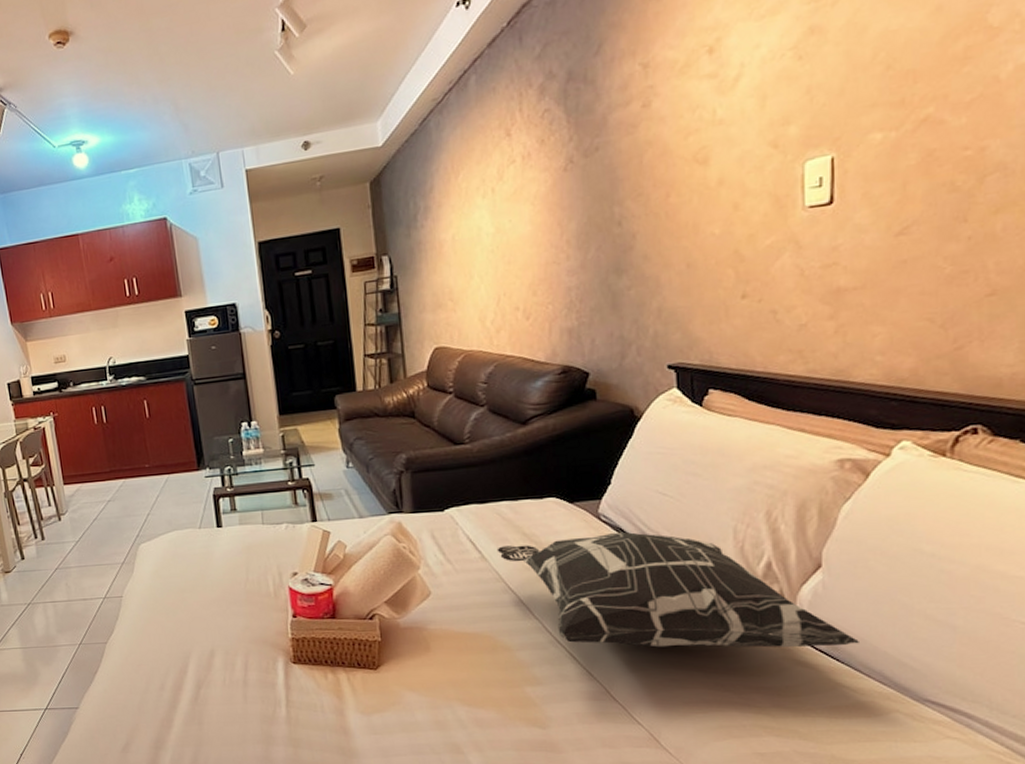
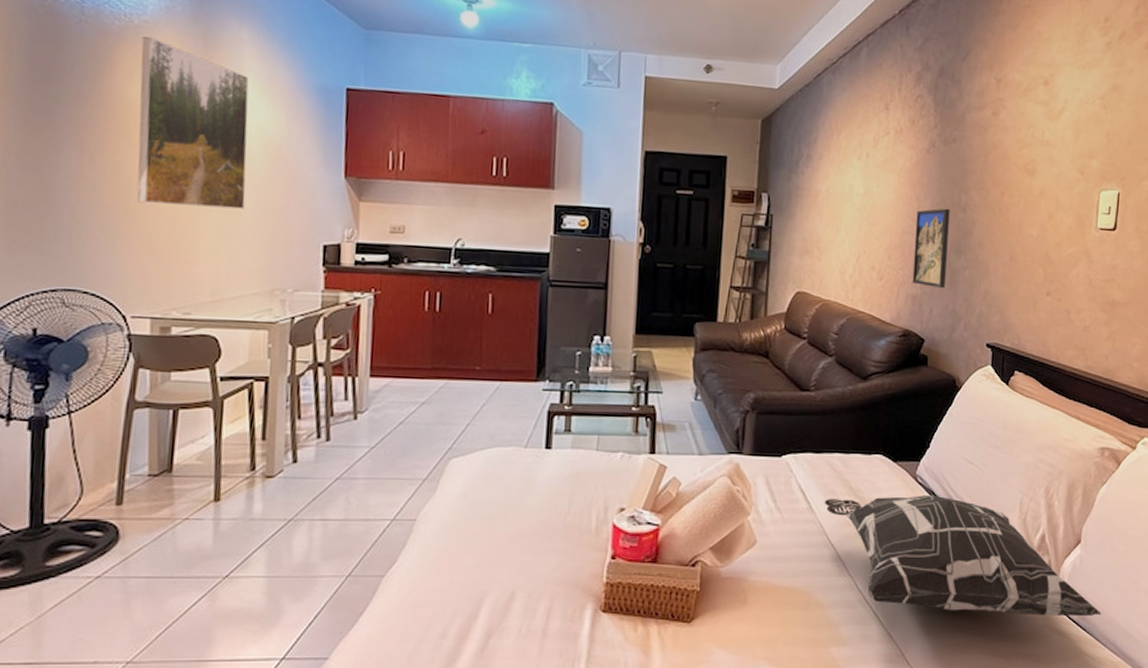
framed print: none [560,226,606,317] -> present [912,208,950,288]

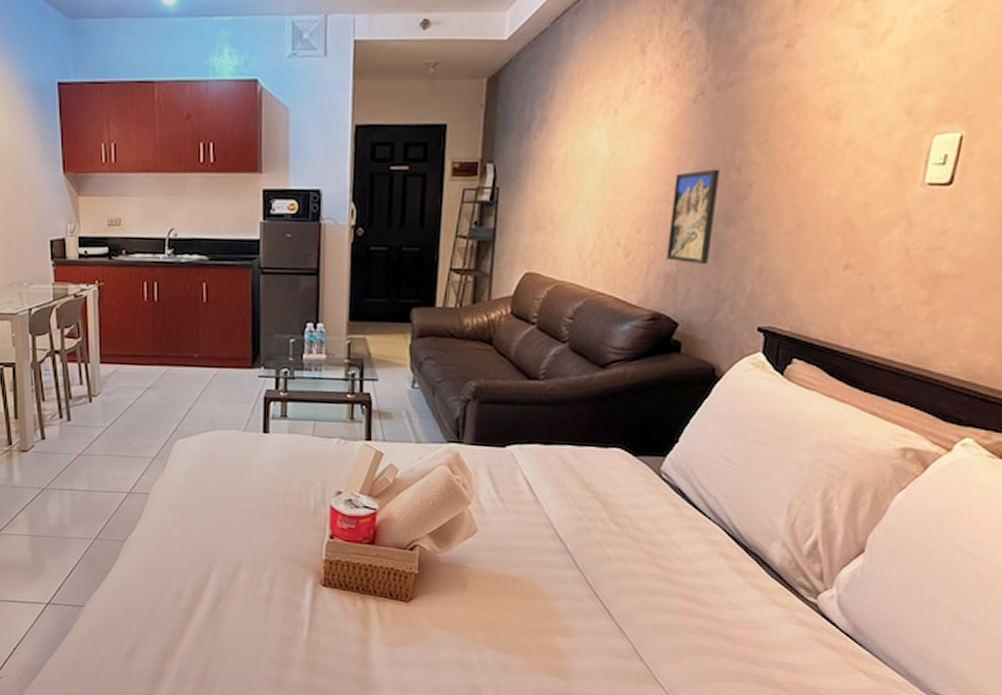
decorative pillow: present [824,494,1101,616] -> none [552,491,884,632]

